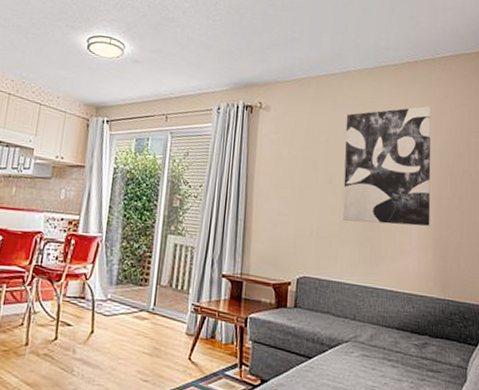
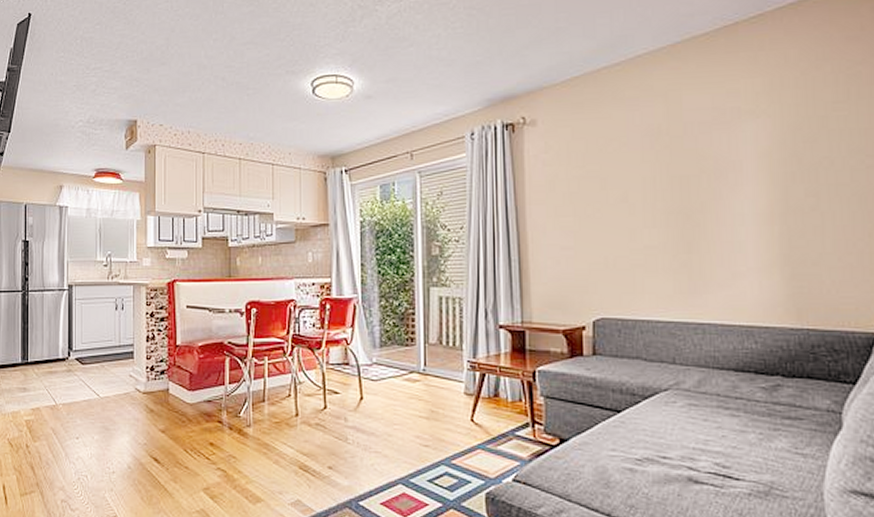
wall art: present [343,106,431,226] -> none [640,80,773,245]

